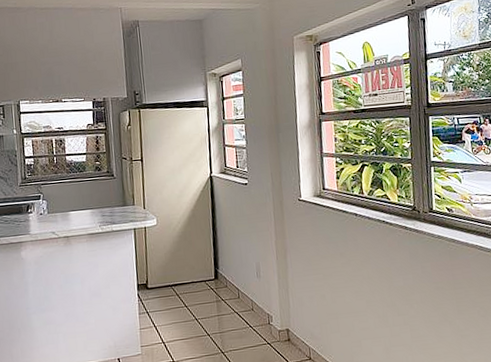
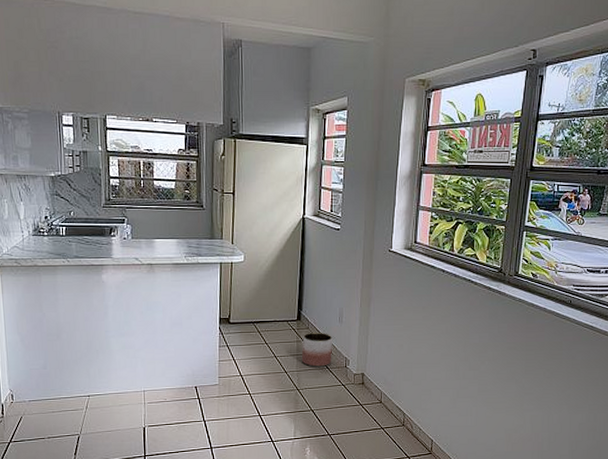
planter: none [221,289,254,327] -> present [301,332,333,367]

